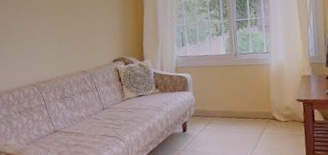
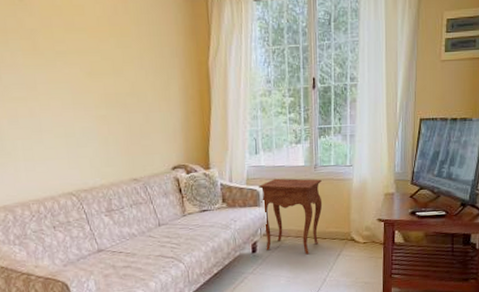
side table: none [186,65,244,133] -> present [259,178,323,255]

